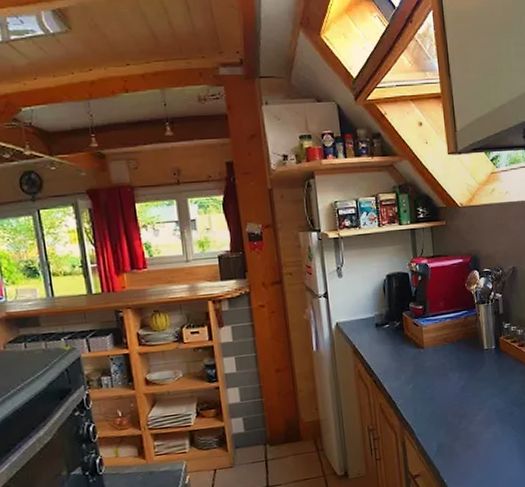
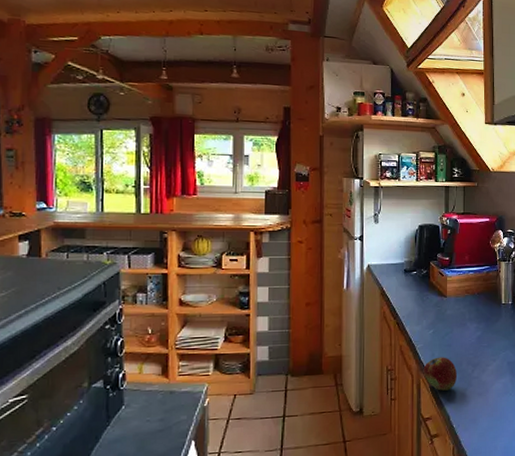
fruit: none [406,411,443,447] -> present [423,357,457,391]

